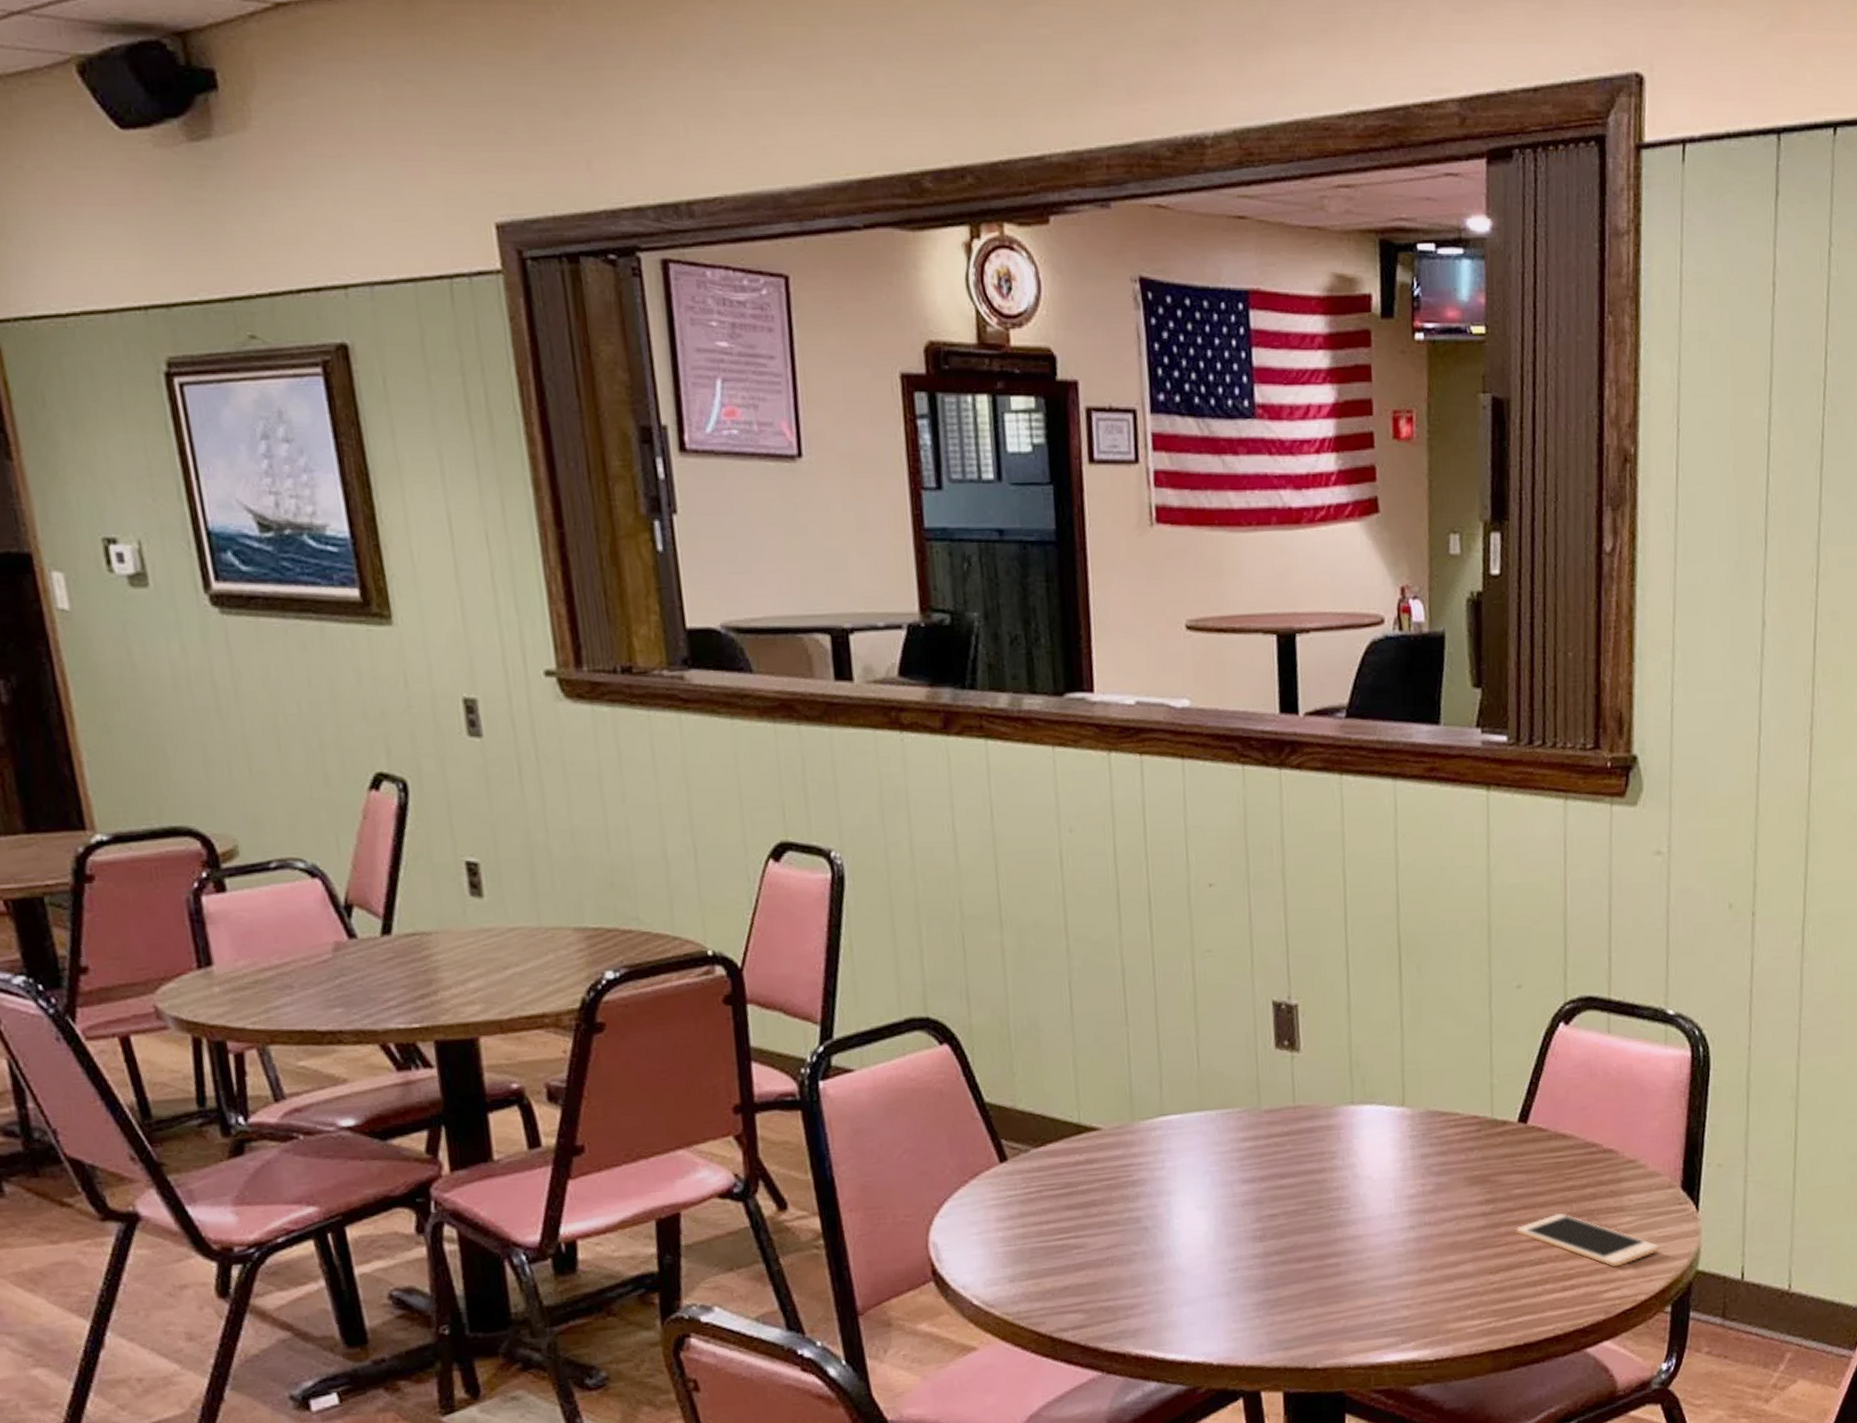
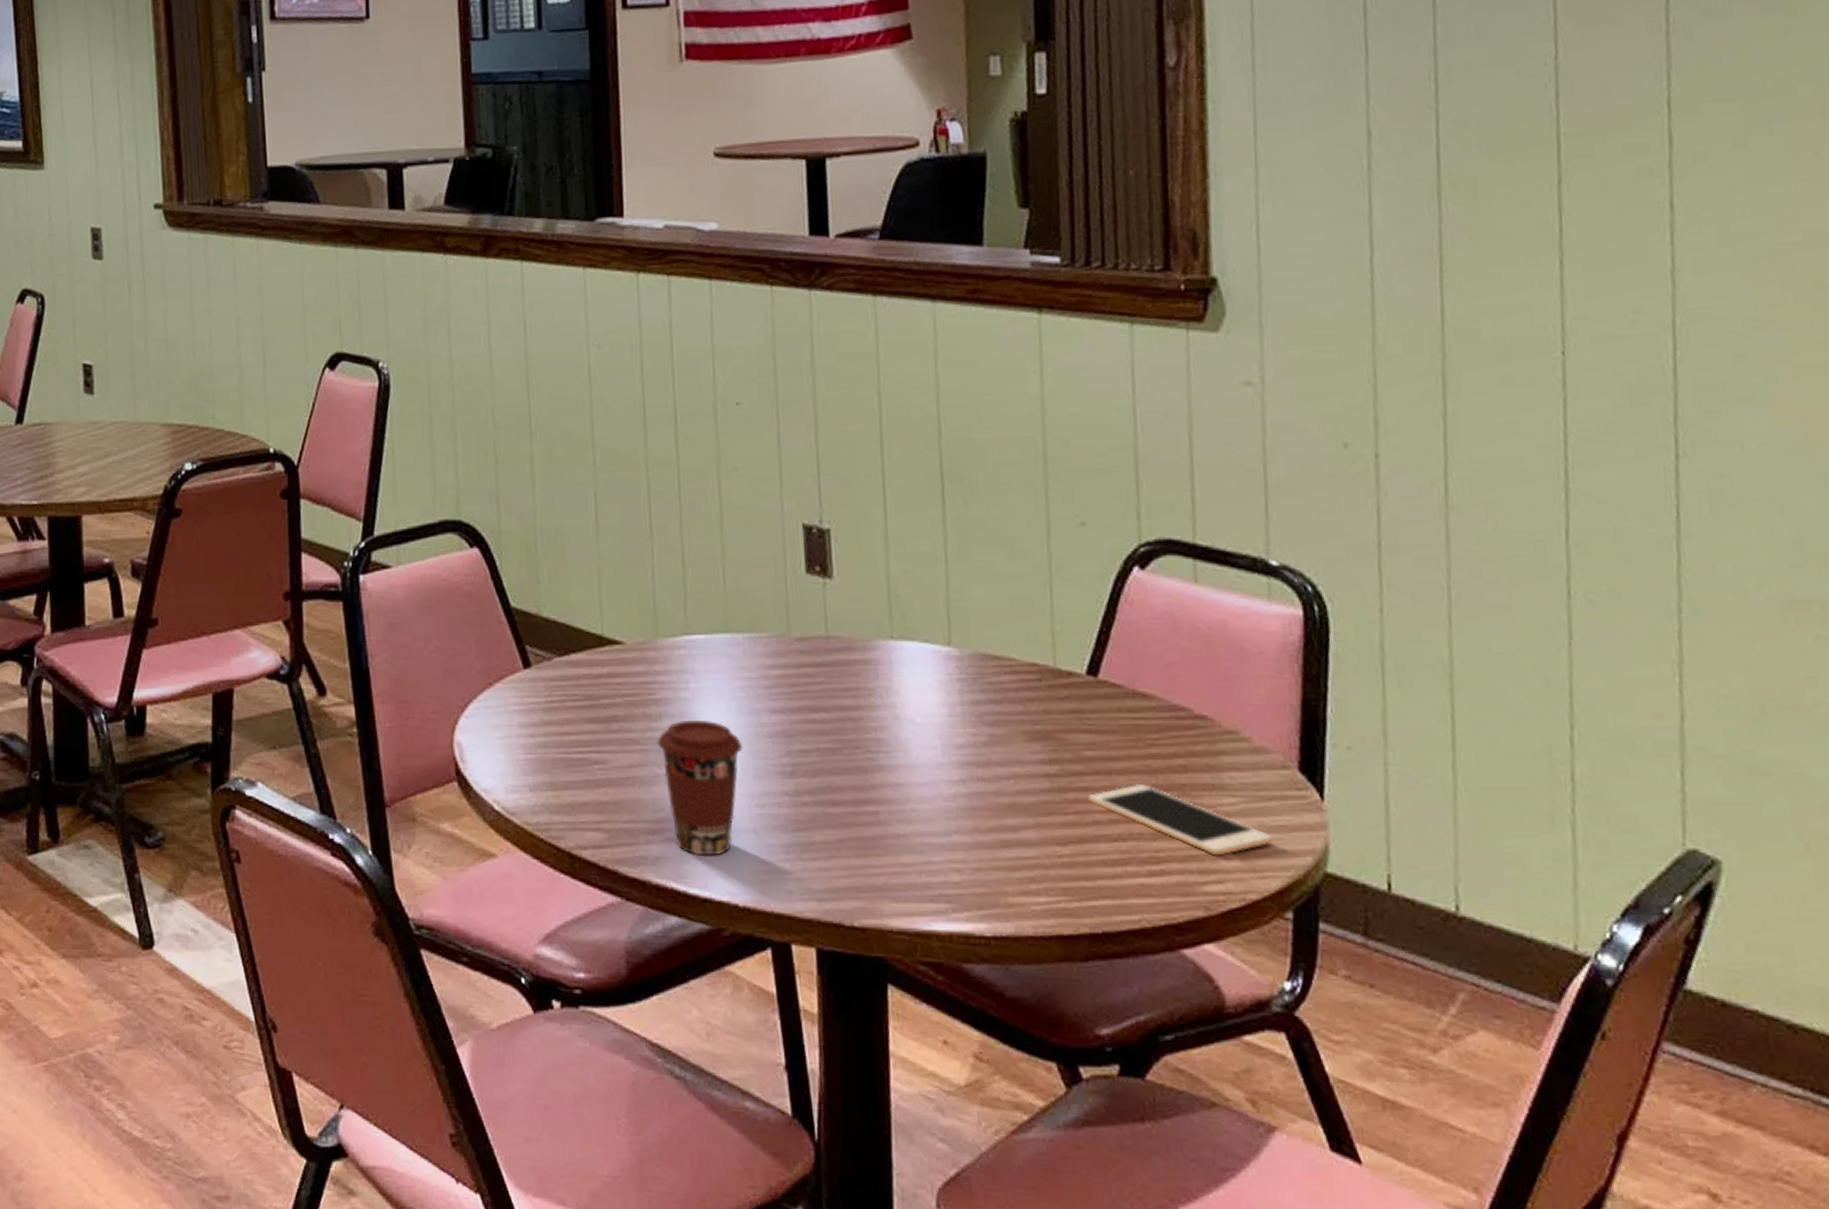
coffee cup: none [1134,1195,1217,1324] -> present [656,719,743,856]

